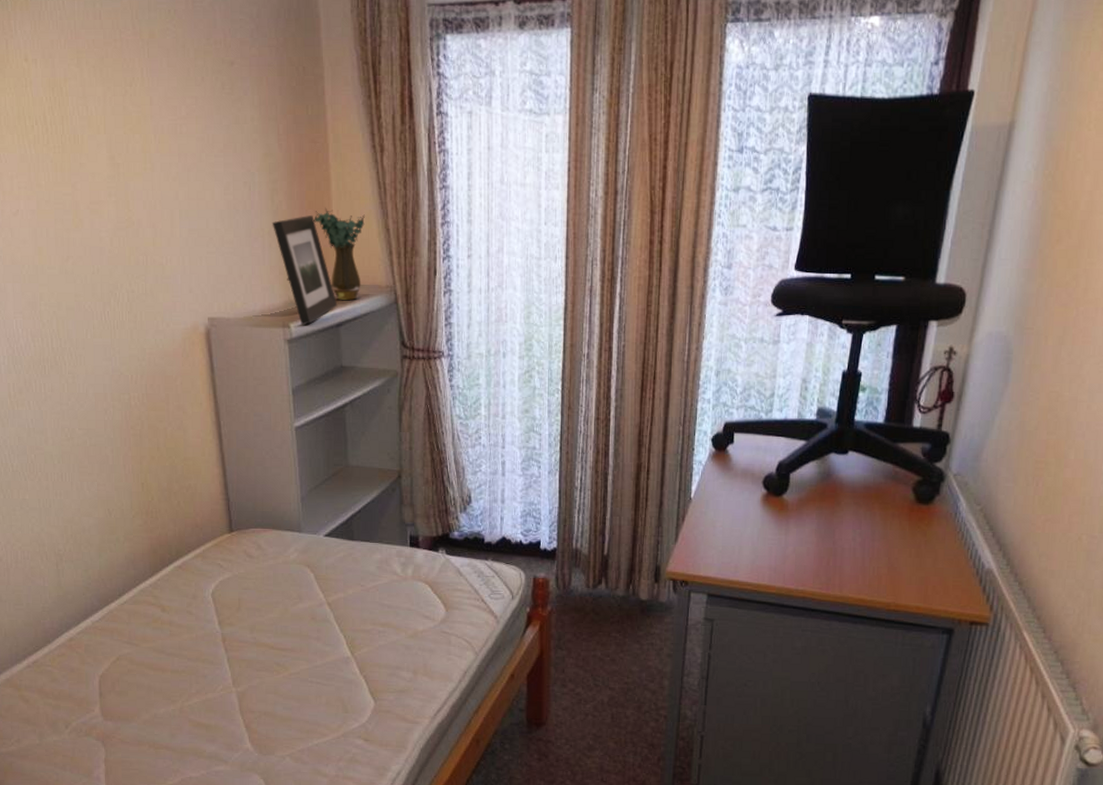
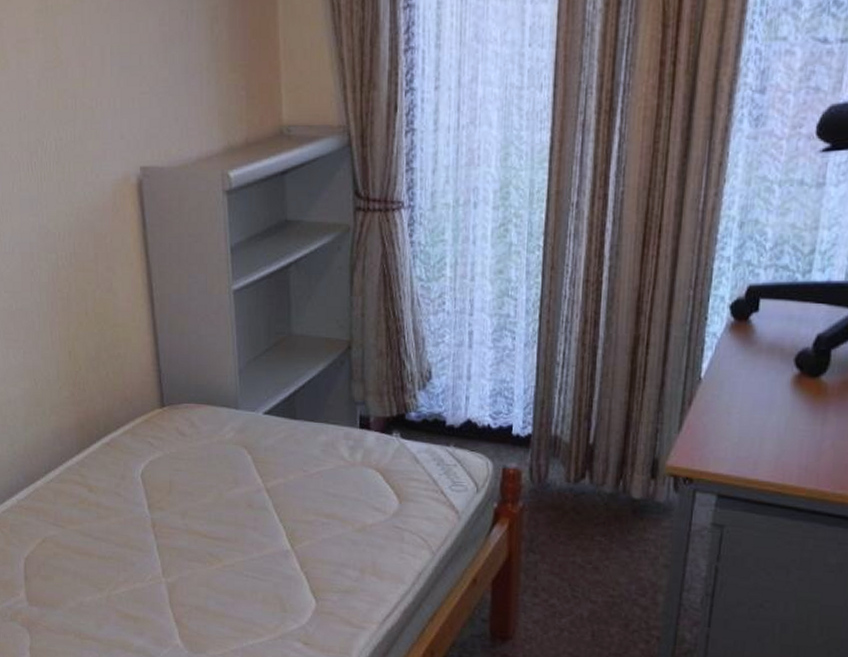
picture frame: present [272,214,338,325] -> none [211,45,283,173]
vase: present [313,207,365,300] -> none [257,36,316,143]

